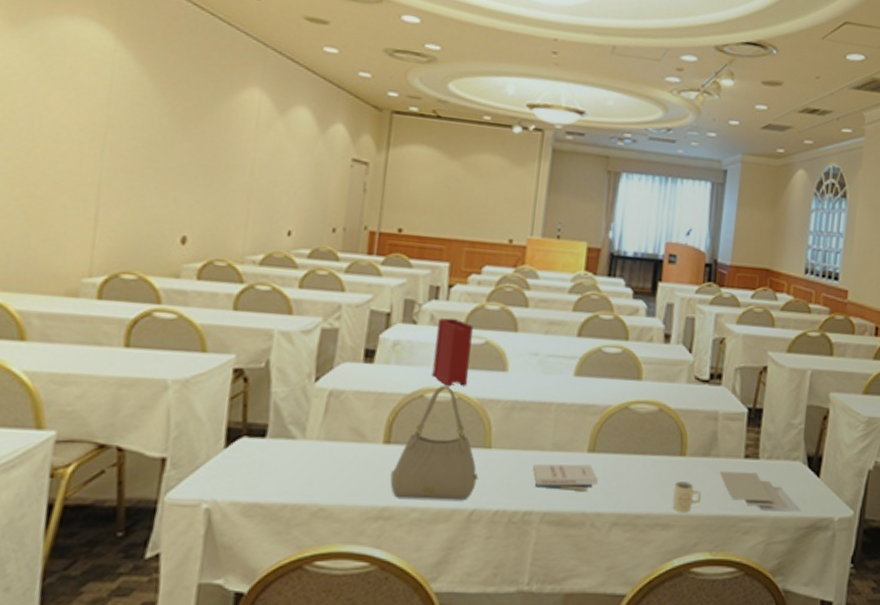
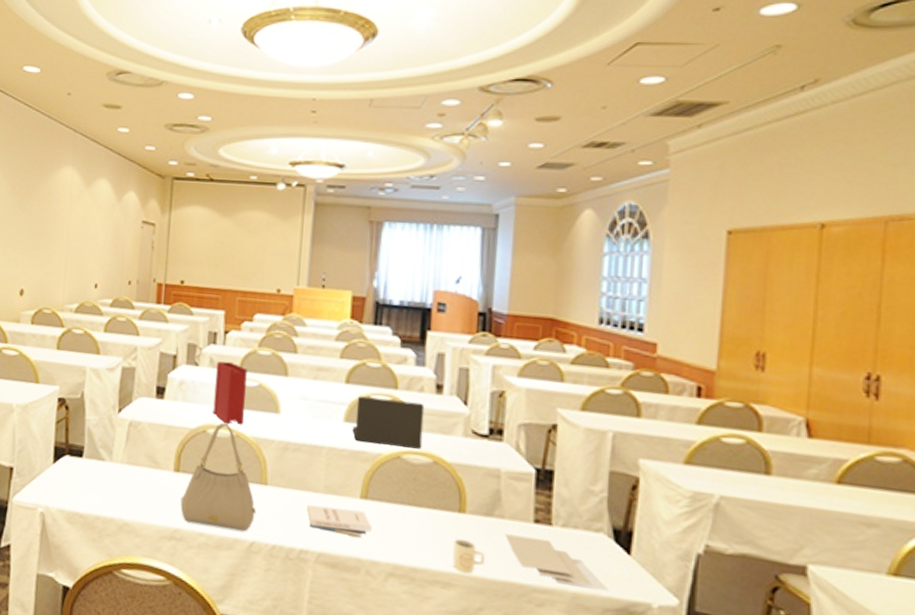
laptop: none [582,349,653,398] -> present [352,396,425,449]

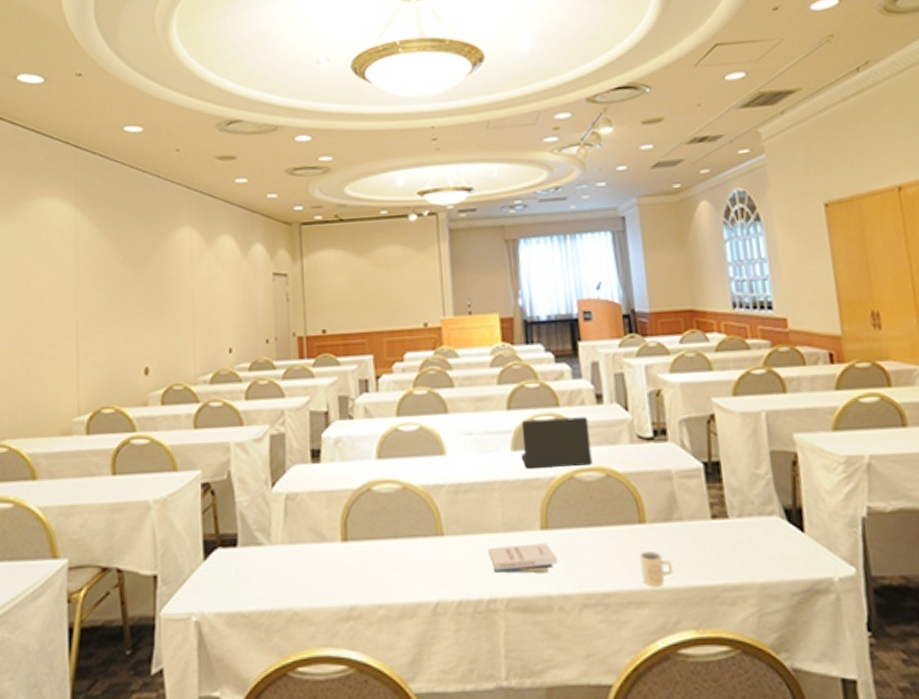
handbag: present [179,422,257,531] -> none [352,476,437,595]
binder: present [213,361,247,425] -> none [372,408,410,477]
papers: present [504,533,609,592] -> none [686,534,793,577]

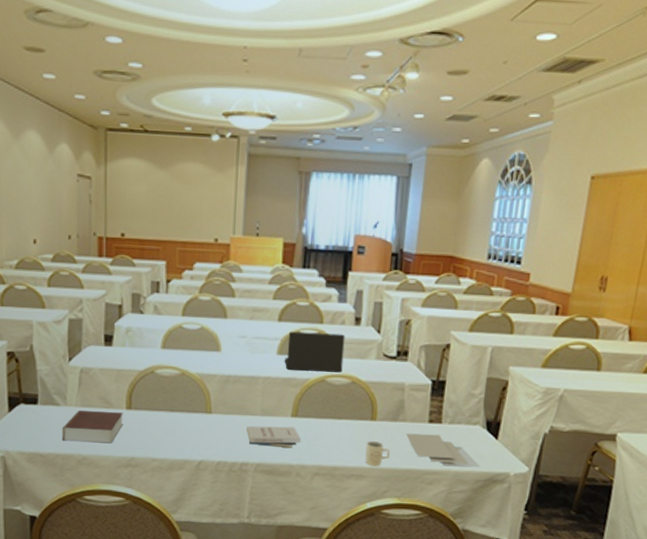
book: none [266,545,340,593] -> present [62,410,124,444]
papers: none [686,534,793,577] -> present [406,433,481,468]

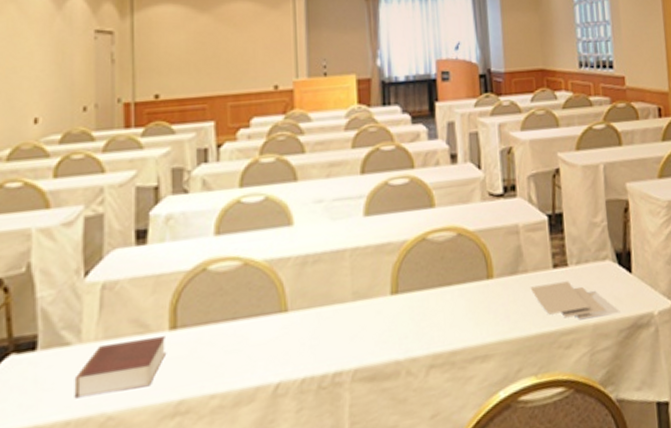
books: present [246,426,301,448] -> none [336,307,406,345]
laptop: present [284,331,345,373] -> none [373,177,445,233]
mug: present [365,441,390,467] -> none [486,305,516,341]

